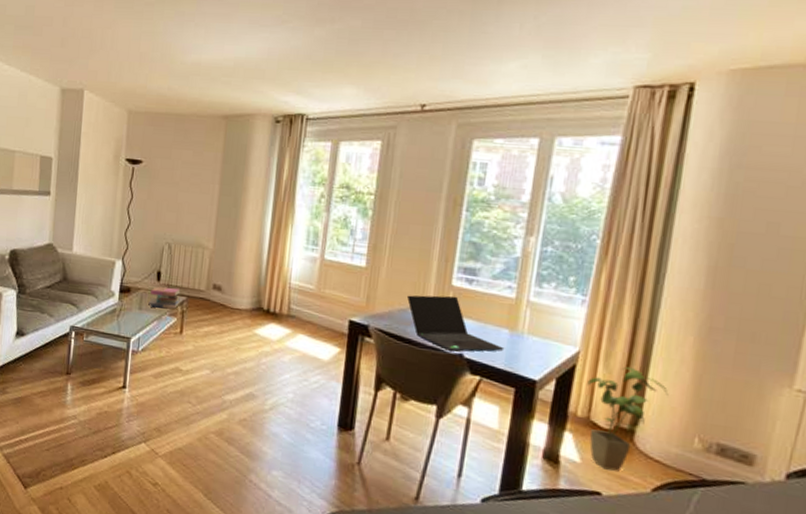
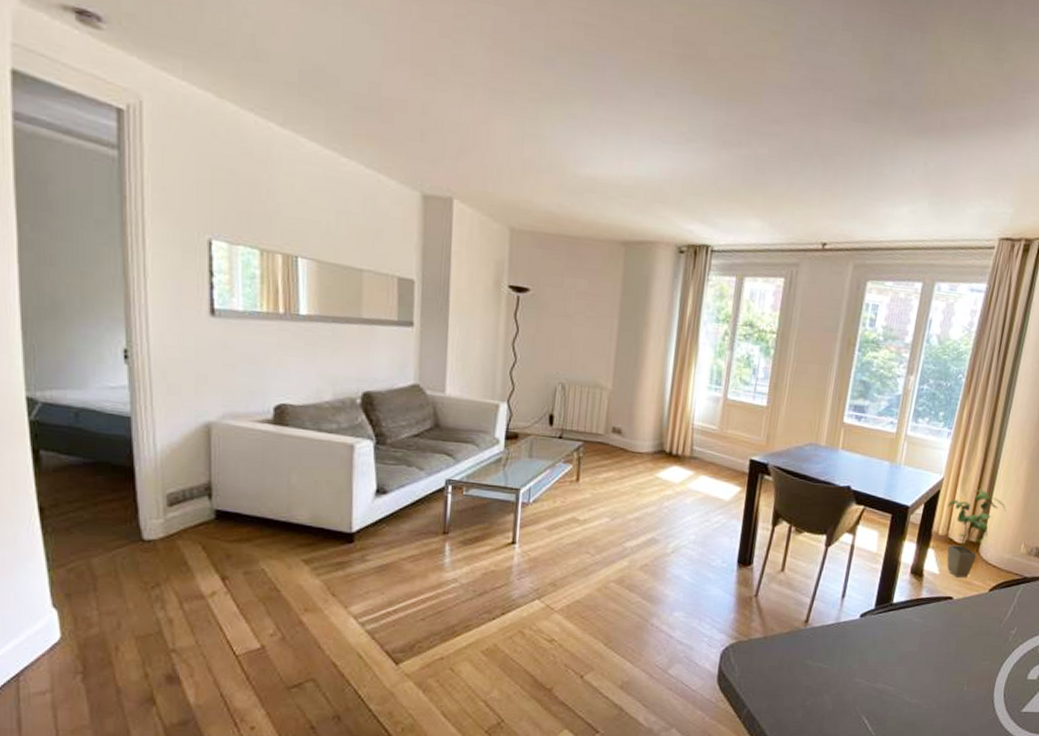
books: present [148,287,181,309] -> none [540,432,577,455]
laptop: present [406,295,505,352] -> none [803,432,885,484]

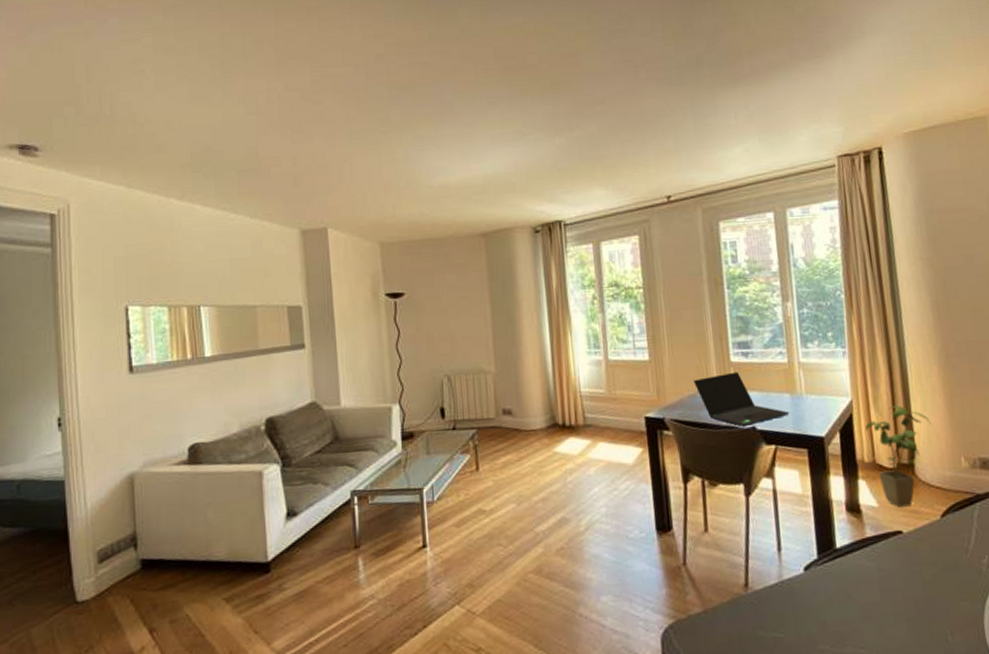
laptop: none [803,432,885,484] -> present [693,371,790,426]

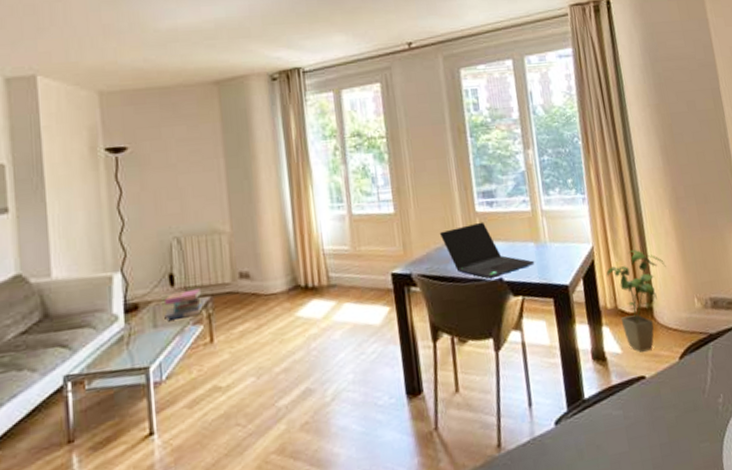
books: none [436,421,470,449] -> present [164,288,203,320]

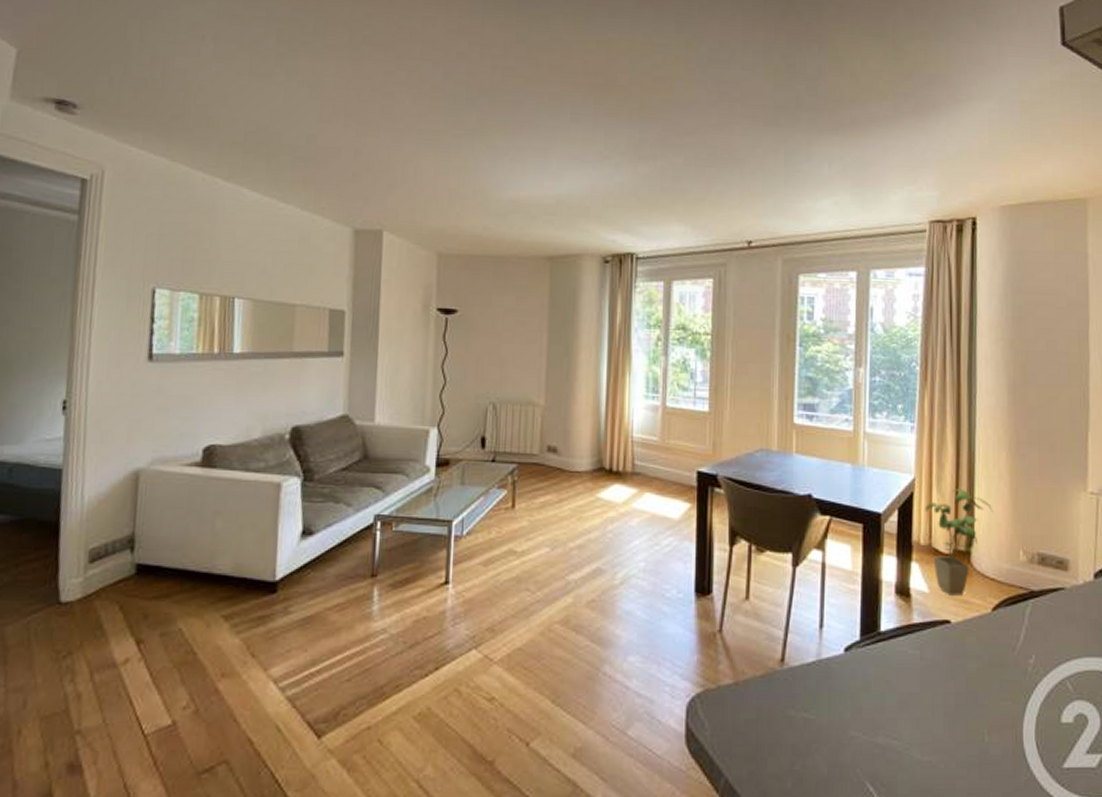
books: present [164,288,203,320] -> none [472,454,510,480]
laptop: present [439,221,535,279] -> none [752,434,849,492]

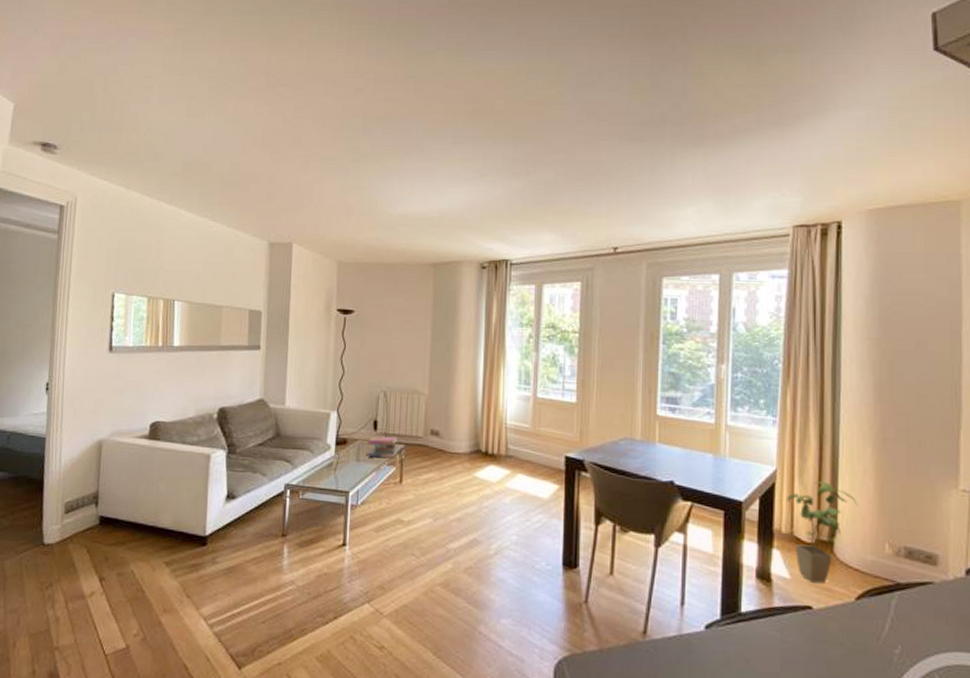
books: none [472,454,510,480] -> present [366,436,398,458]

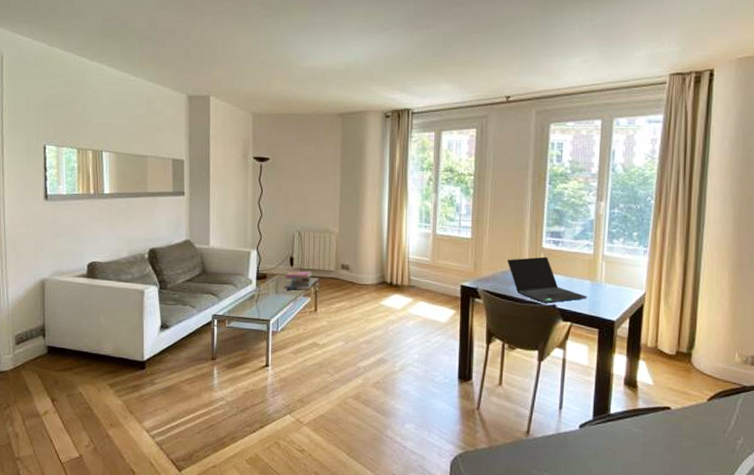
laptop: none [616,425,710,479] -> present [506,256,588,303]
house plant: present [787,480,858,584] -> none [653,301,714,388]

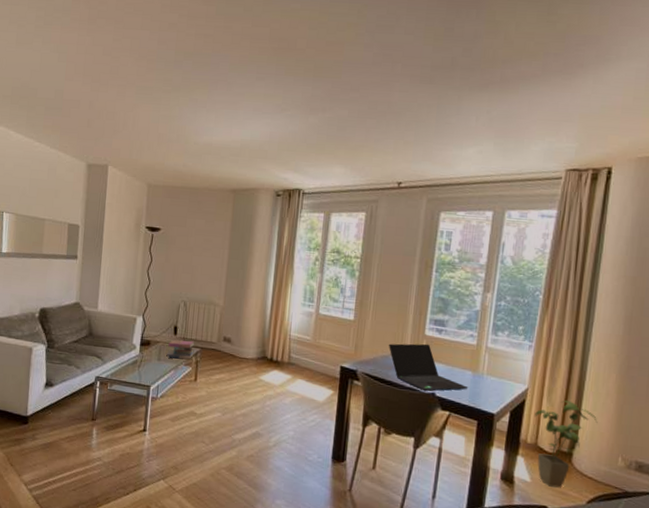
house plant: none [653,301,714,388] -> present [535,400,598,488]

